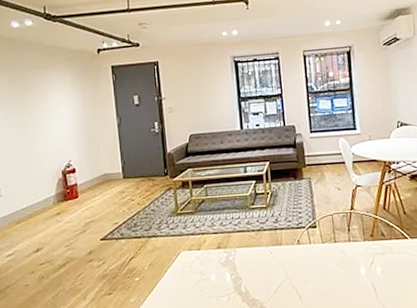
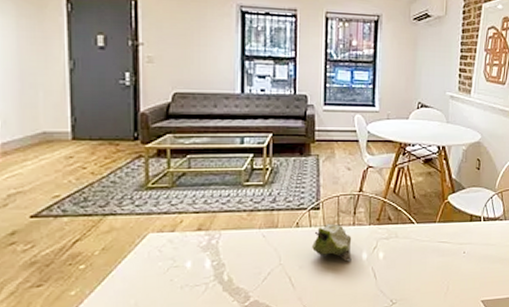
fruit: none [313,240,351,276] -> present [312,223,352,262]

